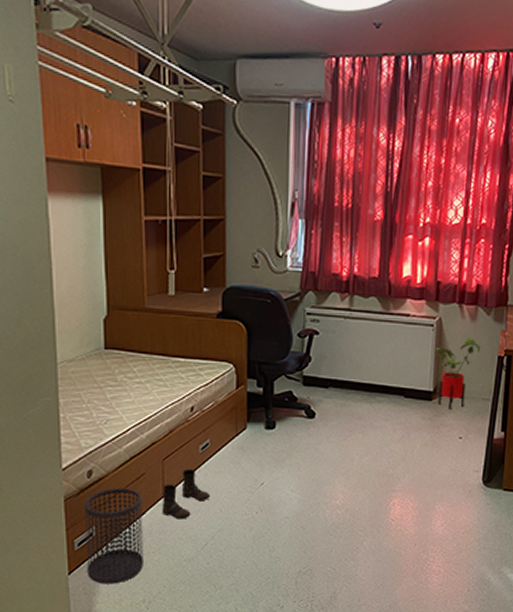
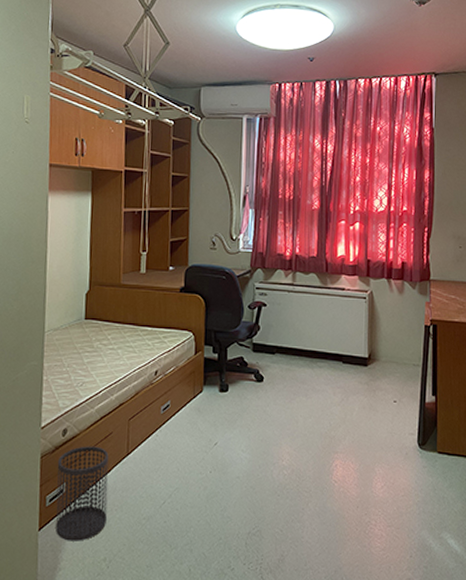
boots: present [162,470,211,520] -> none [125,429,170,478]
house plant: present [435,337,482,409] -> none [368,309,410,374]

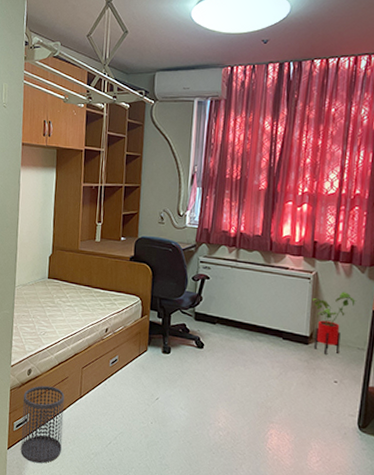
house plant: none [368,309,410,374] -> present [312,291,357,354]

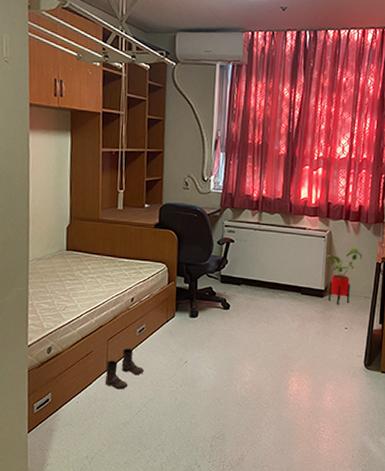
wastebasket: present [21,385,65,464] -> none [43,362,90,442]
boots: none [78,378,116,419] -> present [105,349,145,390]

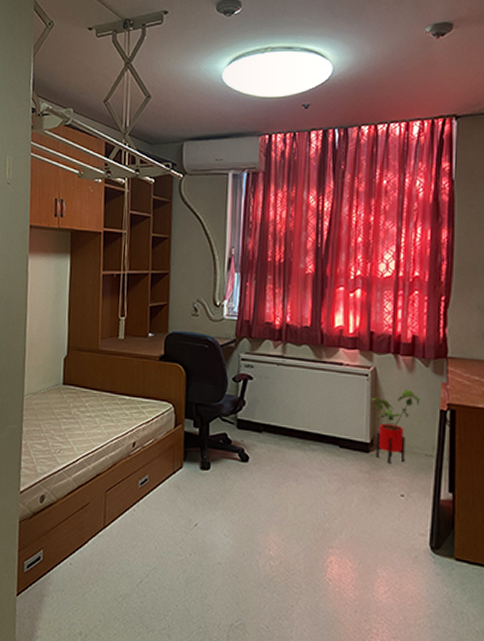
boots: present [105,349,145,390] -> none [102,503,147,553]

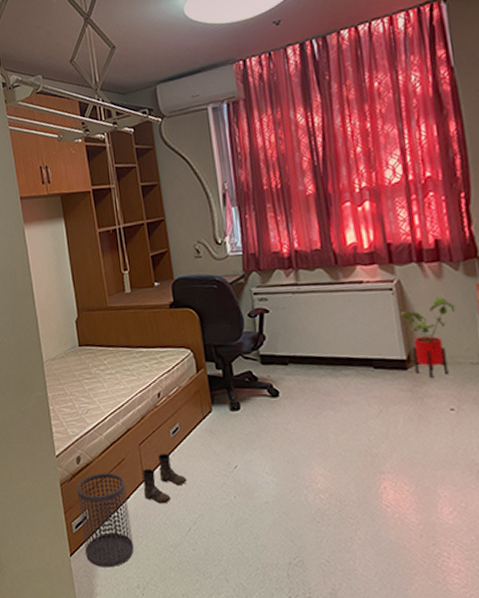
wastebasket: none [33,514,85,612] -> present [76,473,134,568]
boots: none [102,503,147,553] -> present [142,454,187,504]

